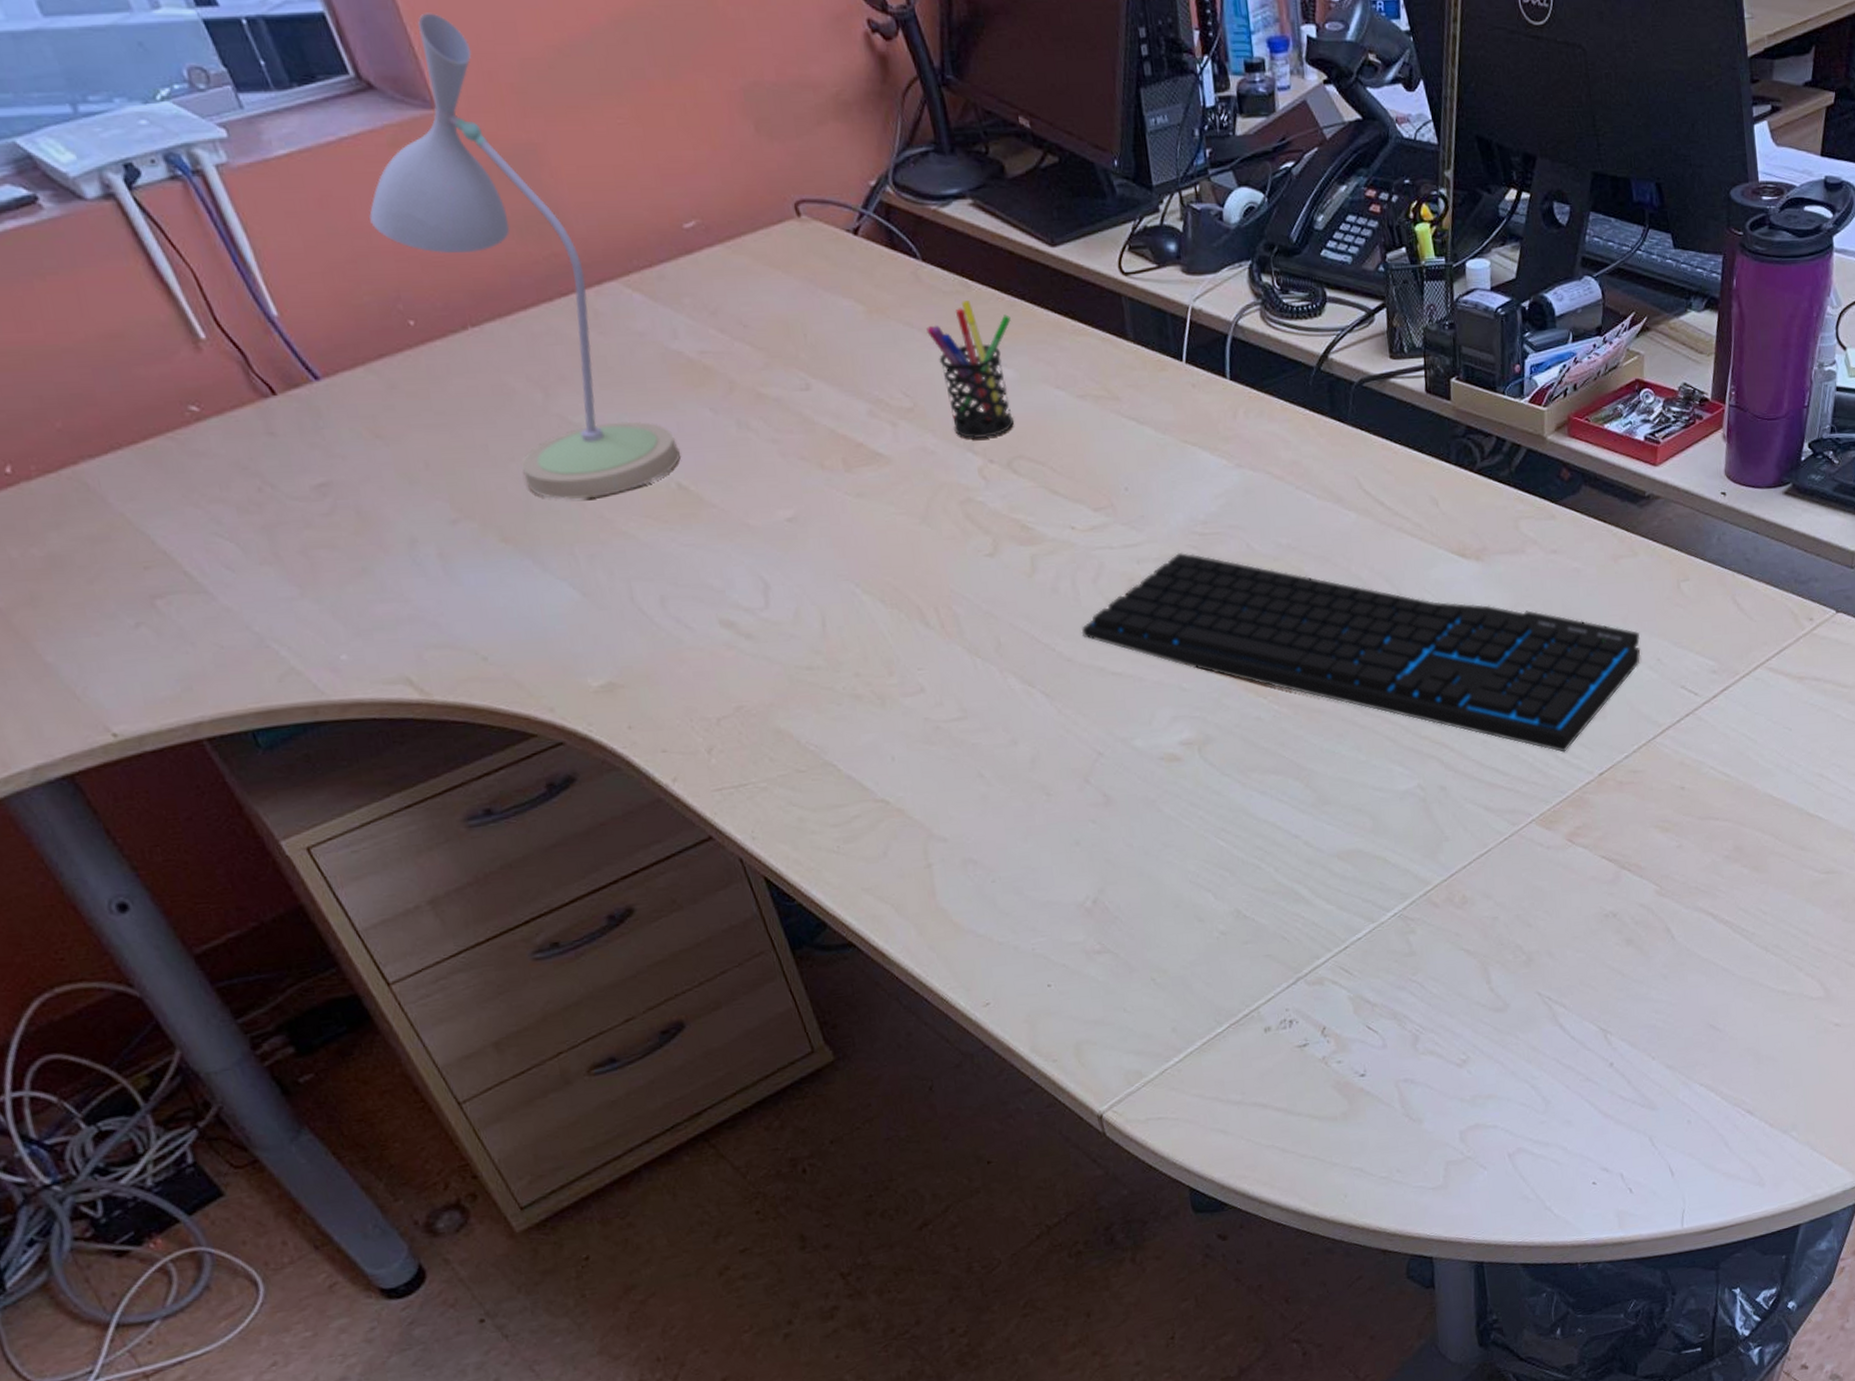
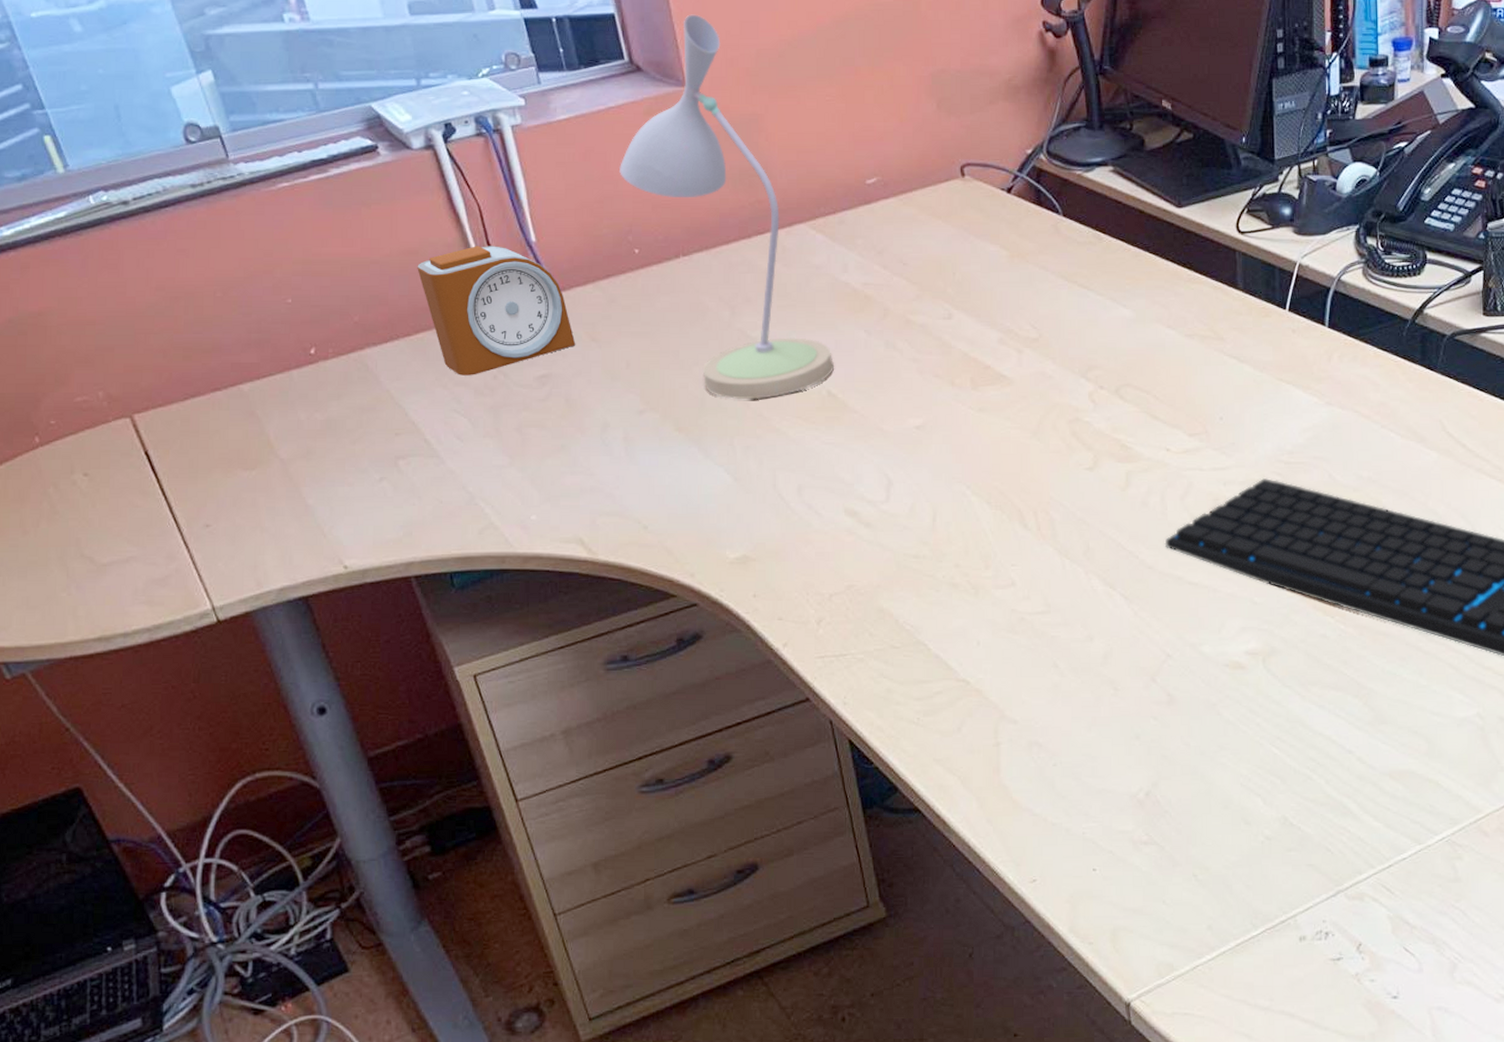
alarm clock: none [126,323,356,490] -> present [417,246,576,376]
pen holder: present [926,300,1014,439] -> none [1059,250,1134,367]

